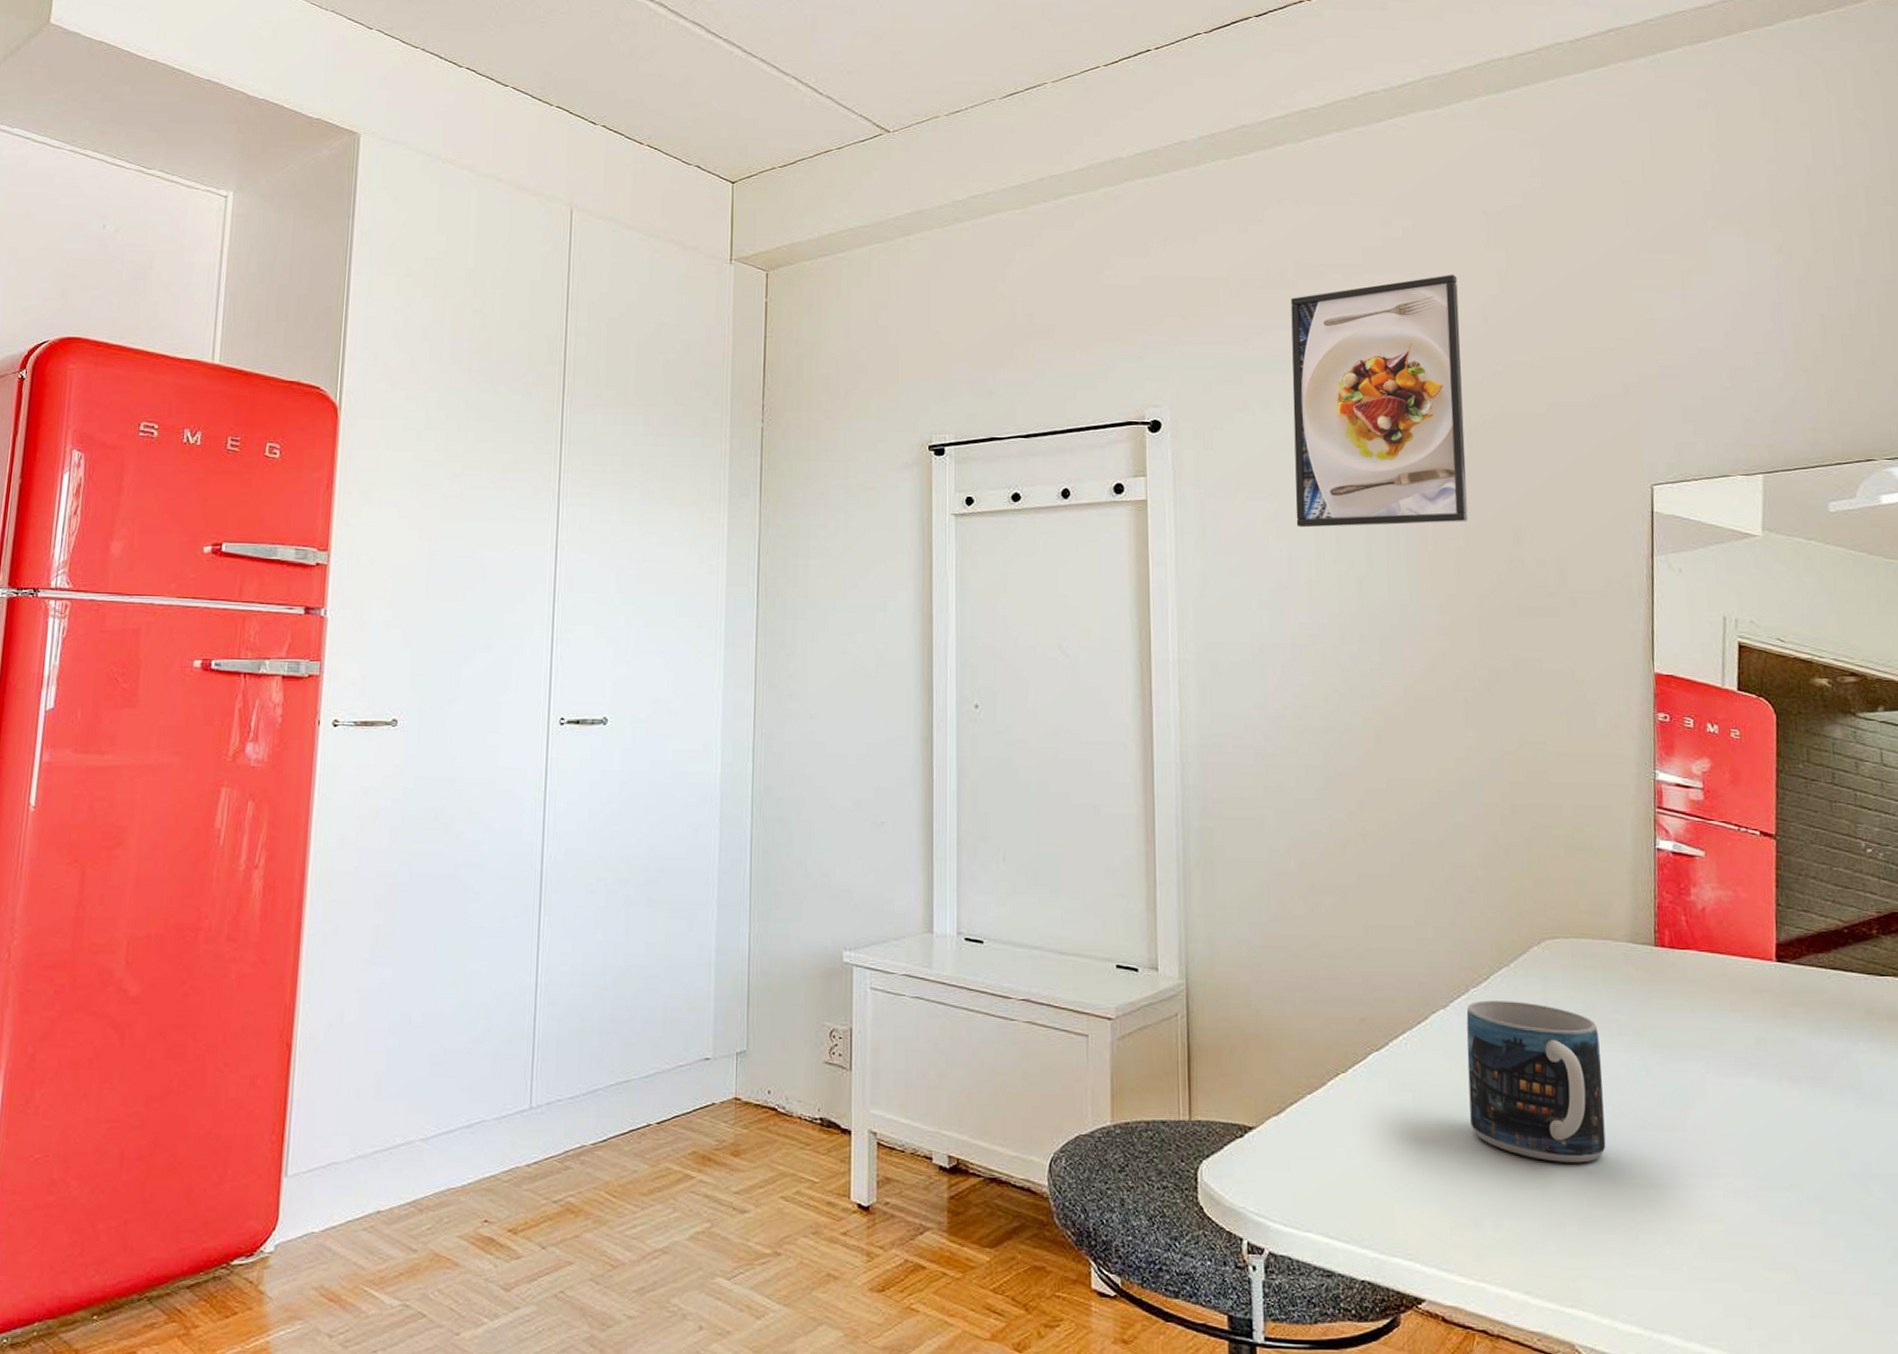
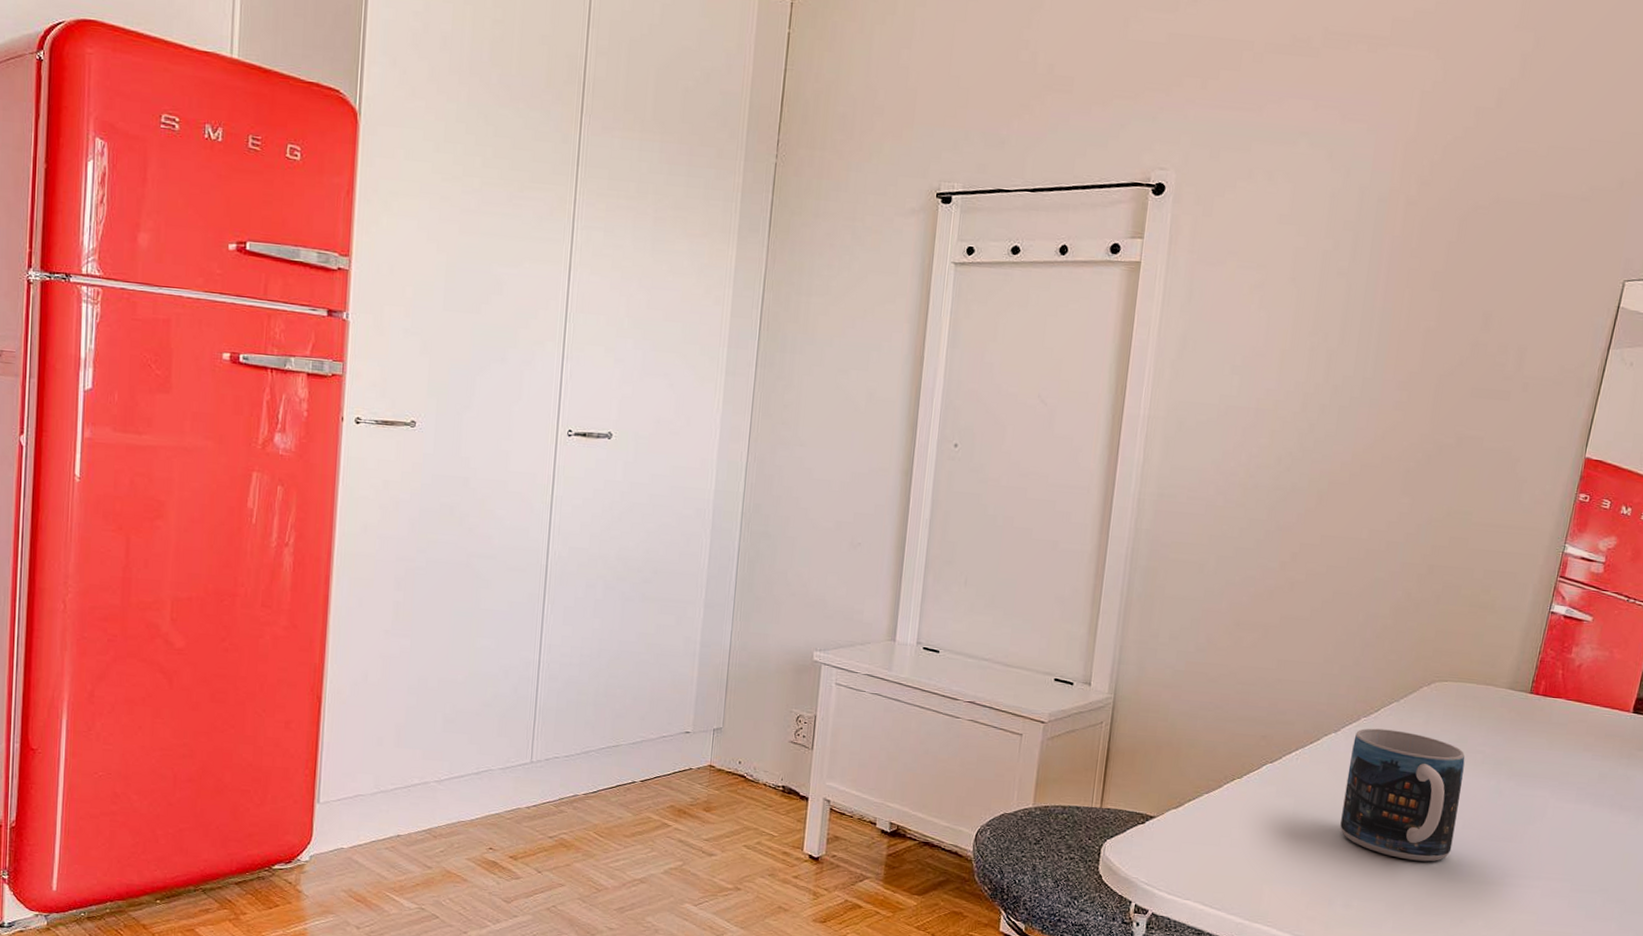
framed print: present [1290,275,1468,528] -> none [1279,53,1481,305]

